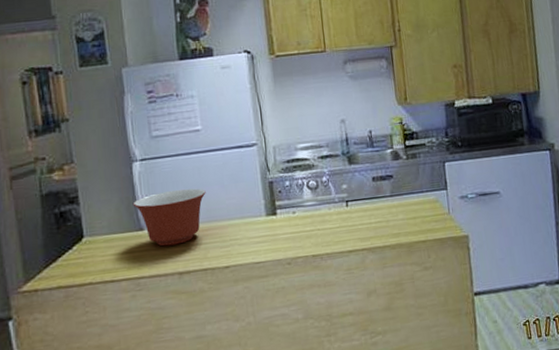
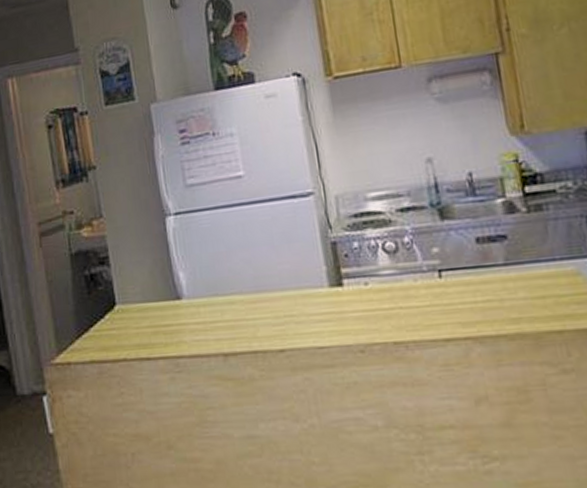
mixing bowl: present [133,188,206,247] -> none [168,249,253,320]

